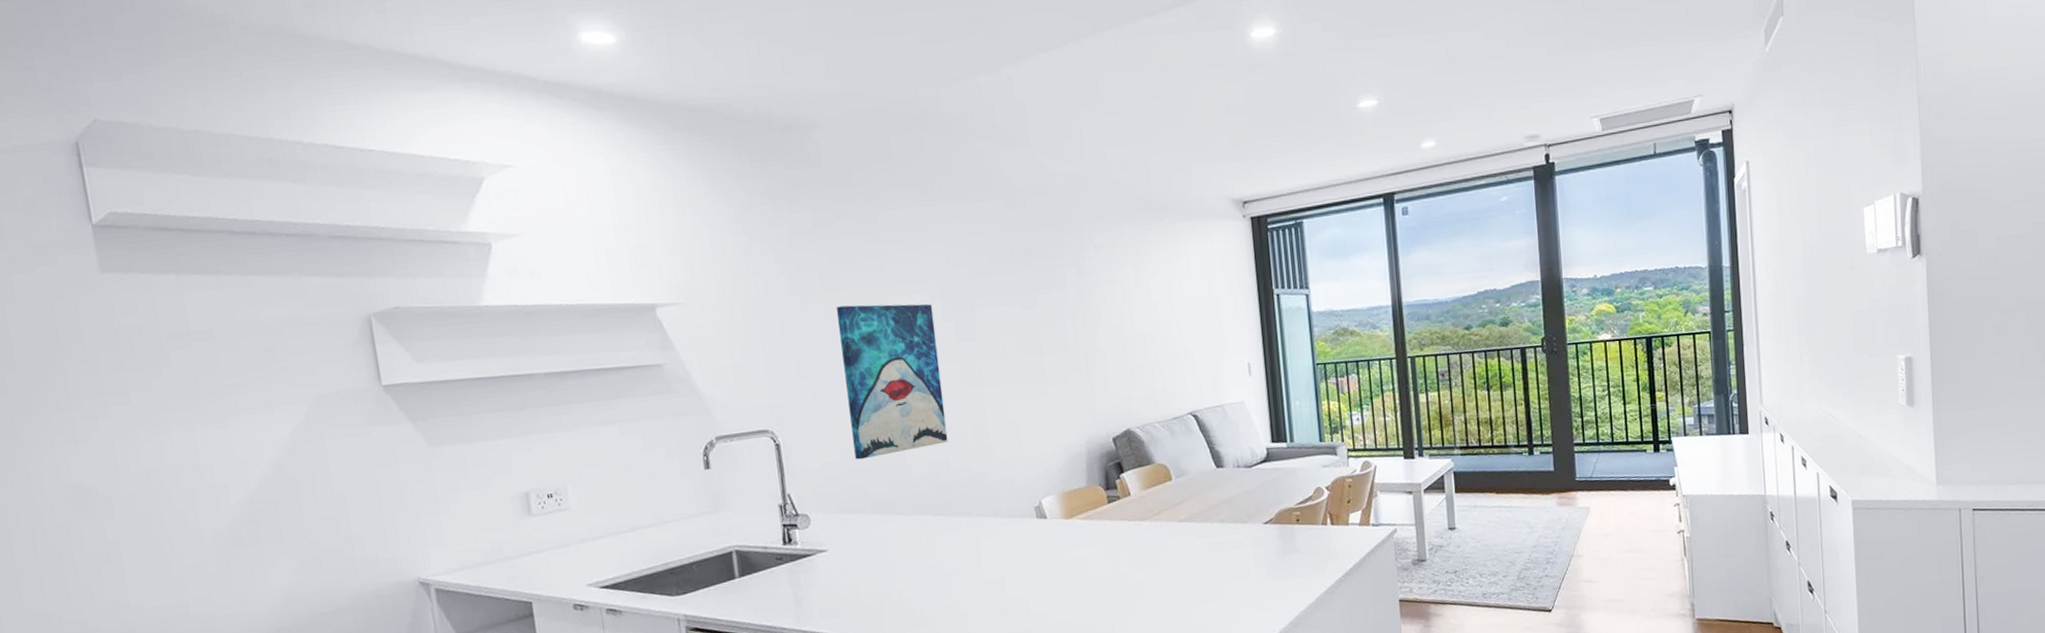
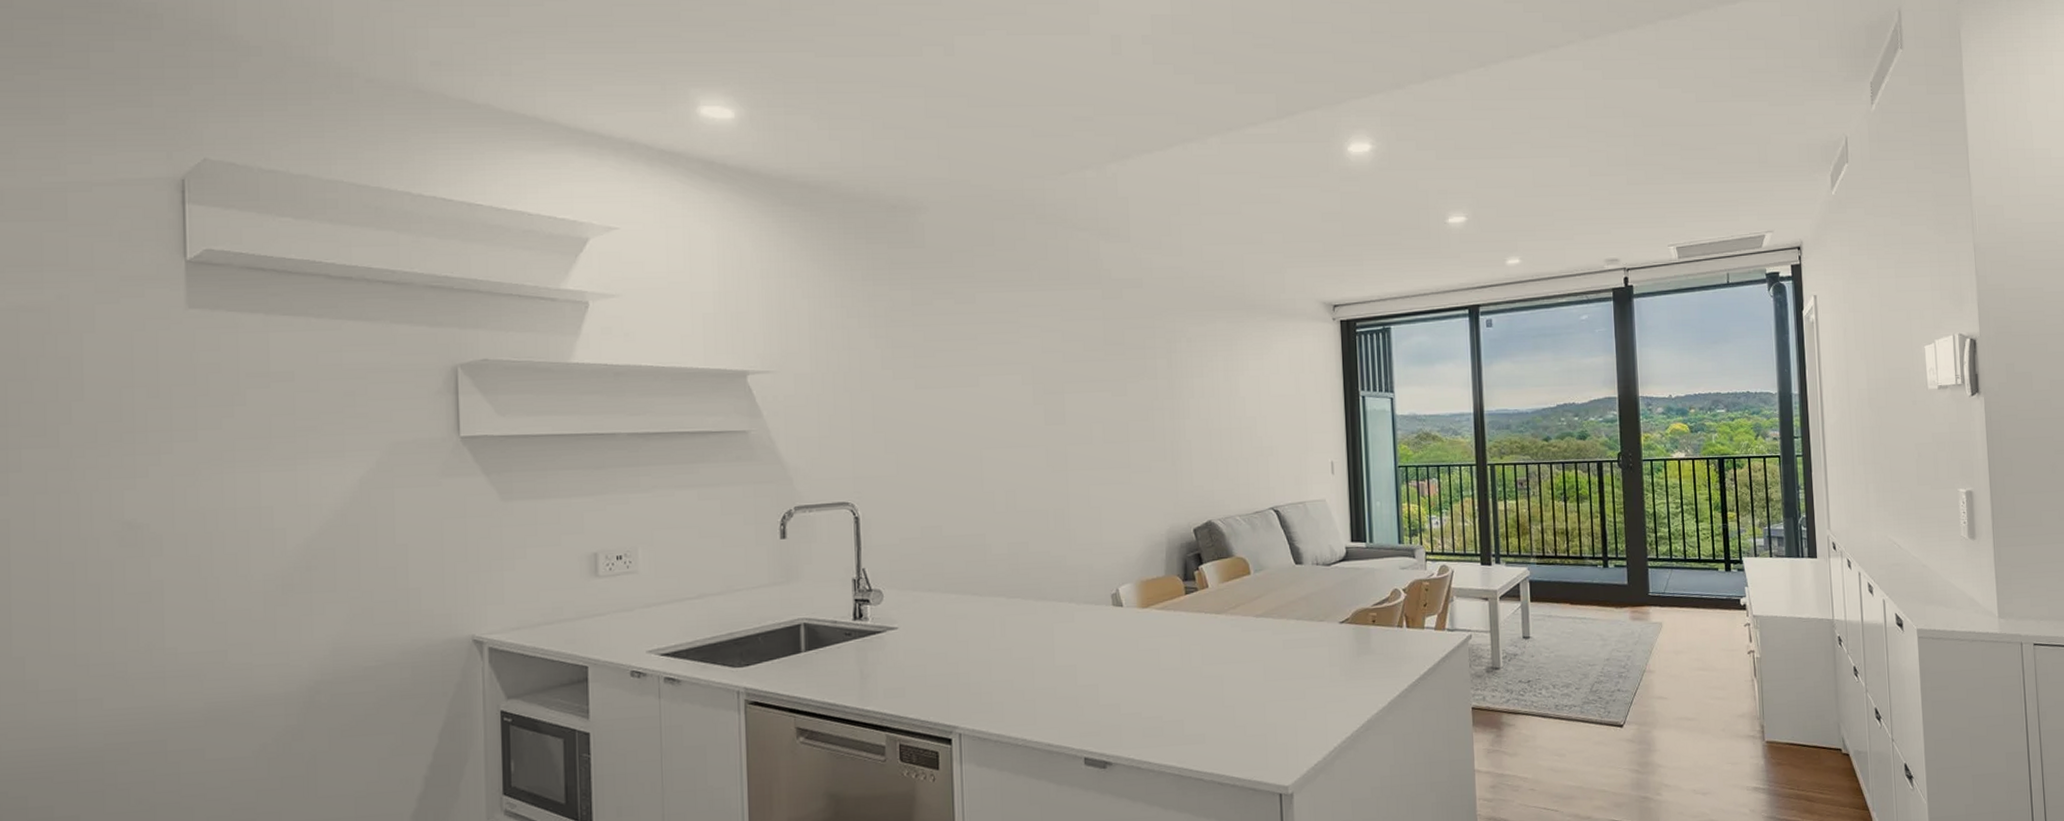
wall art: present [837,304,948,460] -> none [928,383,1029,538]

